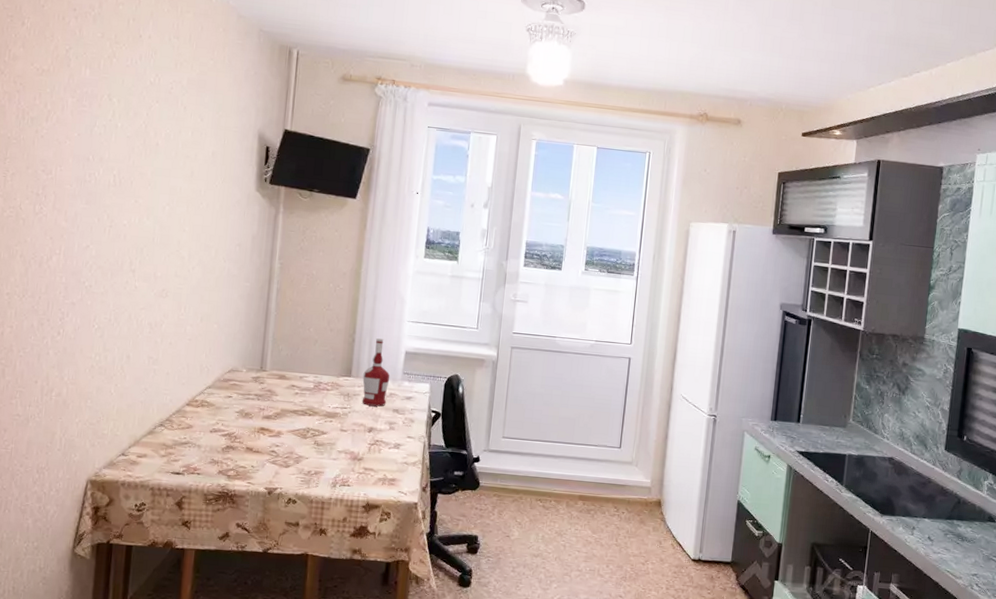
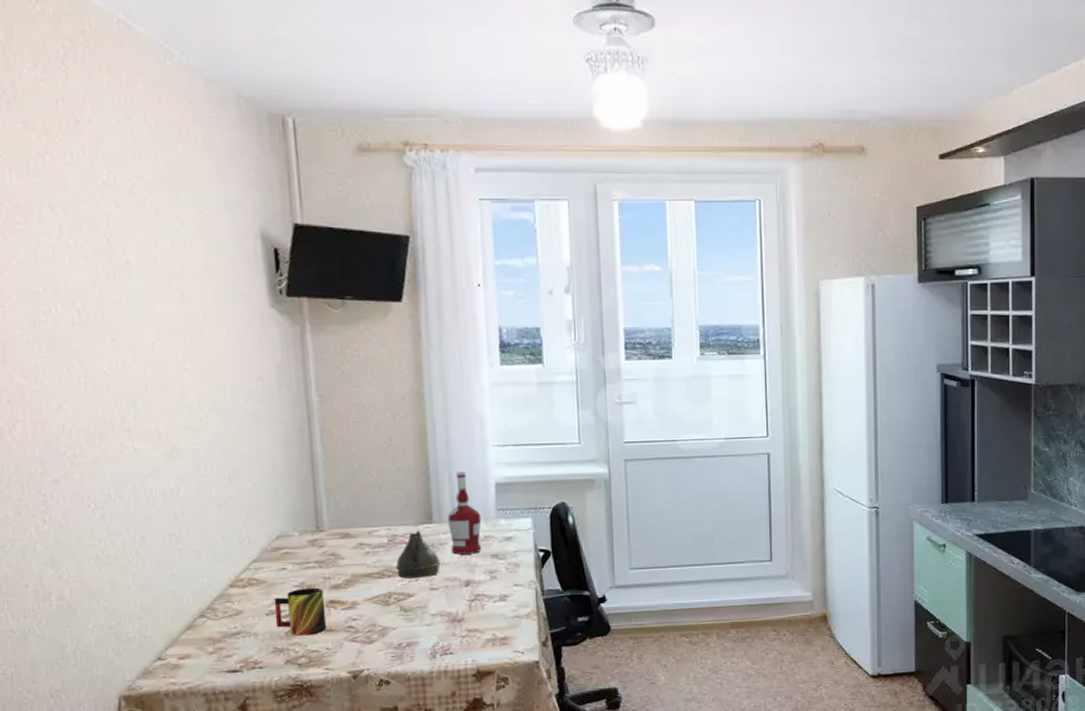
mug: none [216,414,257,453] -> present [273,587,327,636]
teapot: none [316,381,352,420] -> present [395,530,441,579]

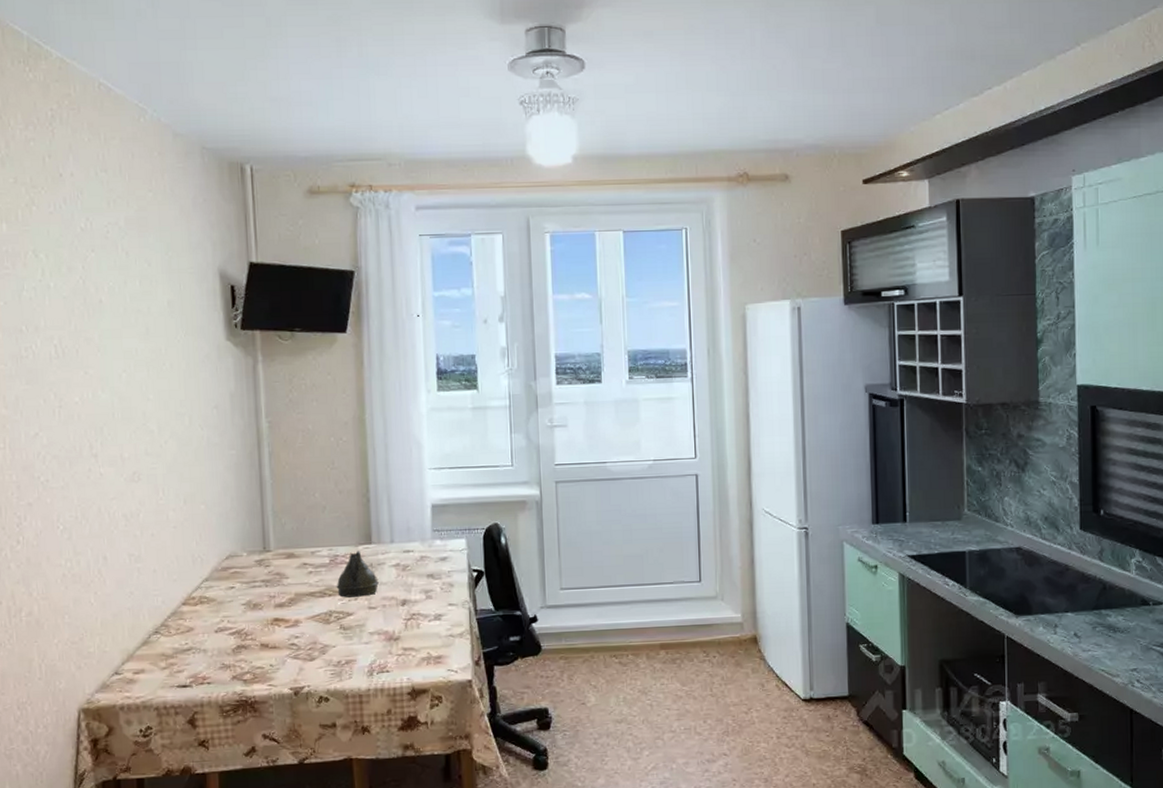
mug: present [273,587,327,636] -> none [222,605,271,653]
alcohol: present [447,471,482,555] -> none [385,494,418,575]

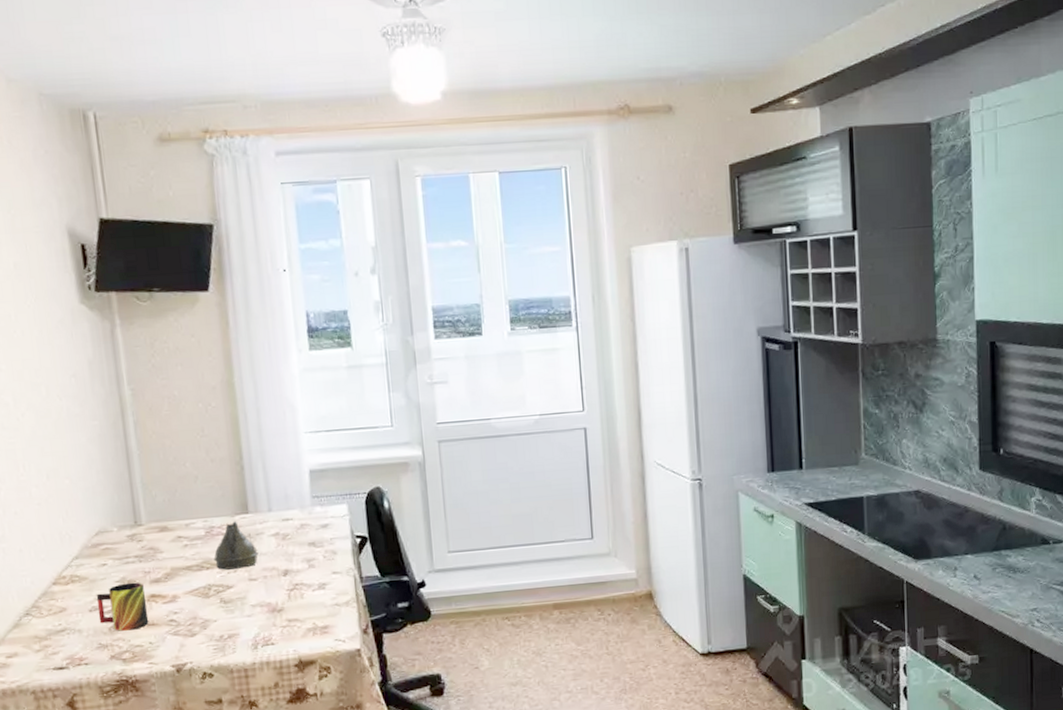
mug: none [222,605,271,653] -> present [96,582,149,631]

